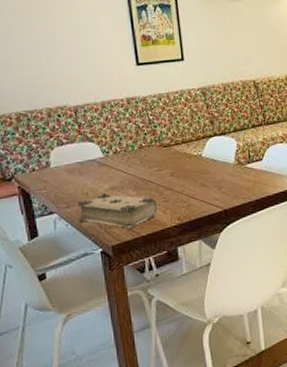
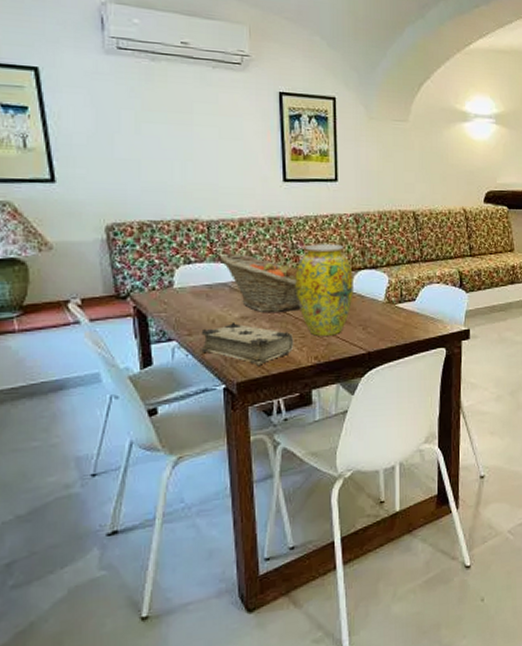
fruit basket: none [88,132,162,182] -> present [220,253,301,313]
vase: none [154,116,207,199] -> present [295,244,353,336]

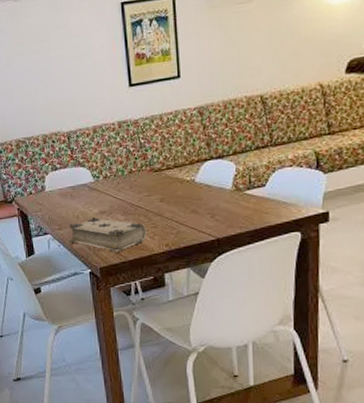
fruit basket: present [220,253,301,313] -> none [80,157,152,207]
vase: present [295,244,353,336] -> none [144,138,200,226]

